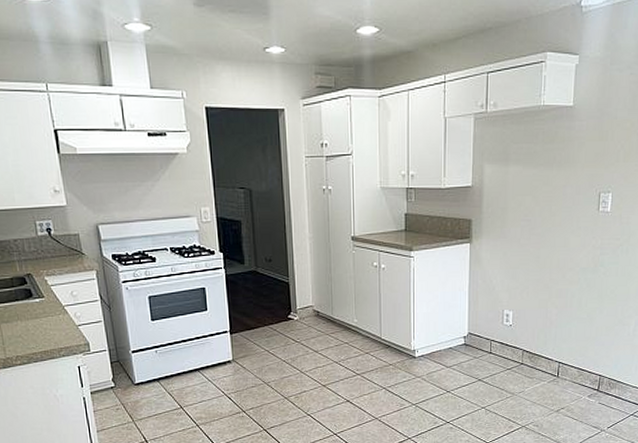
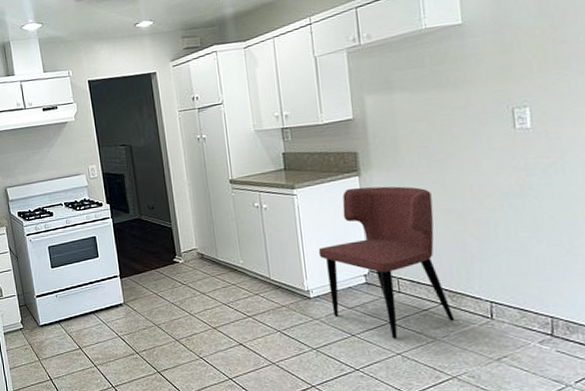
dining chair: none [427,254,531,395] -> present [318,186,455,339]

